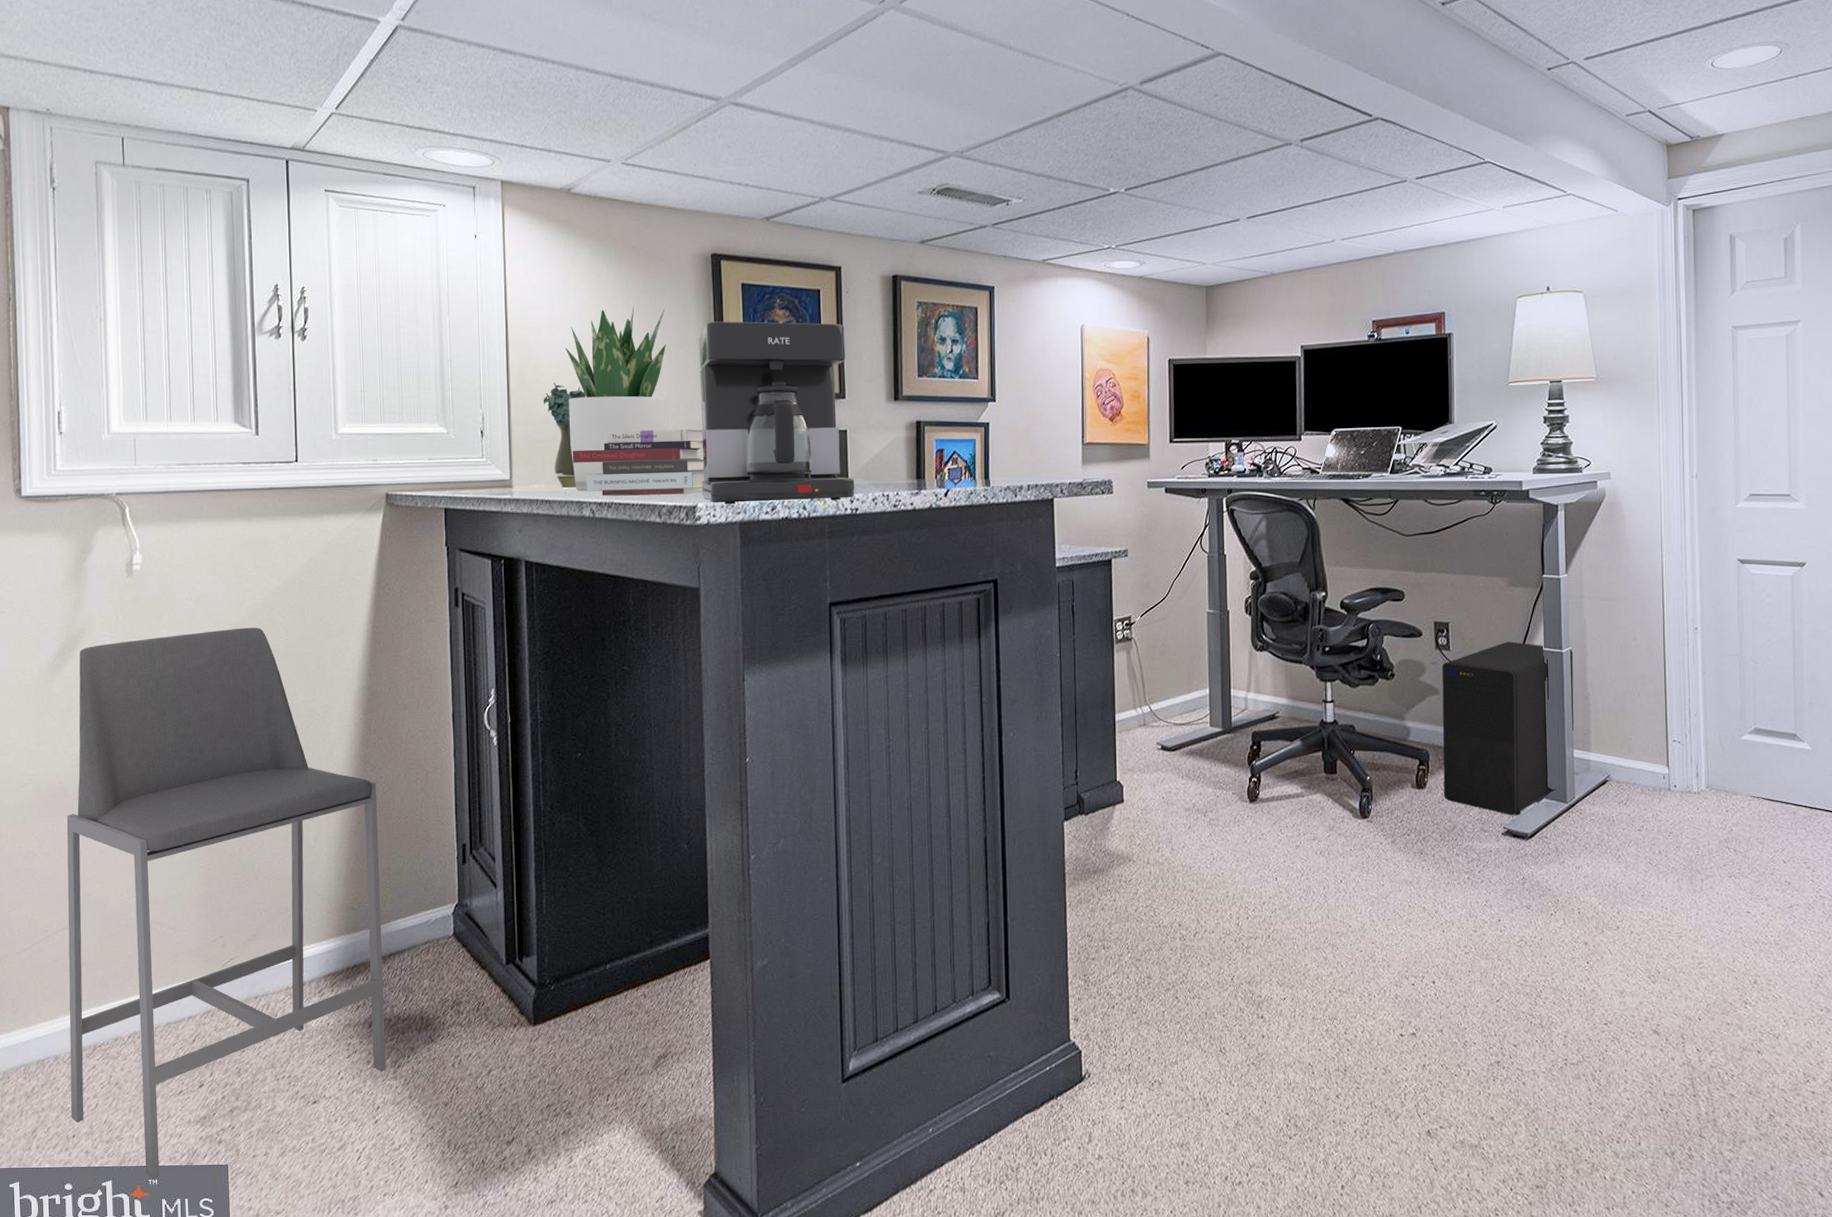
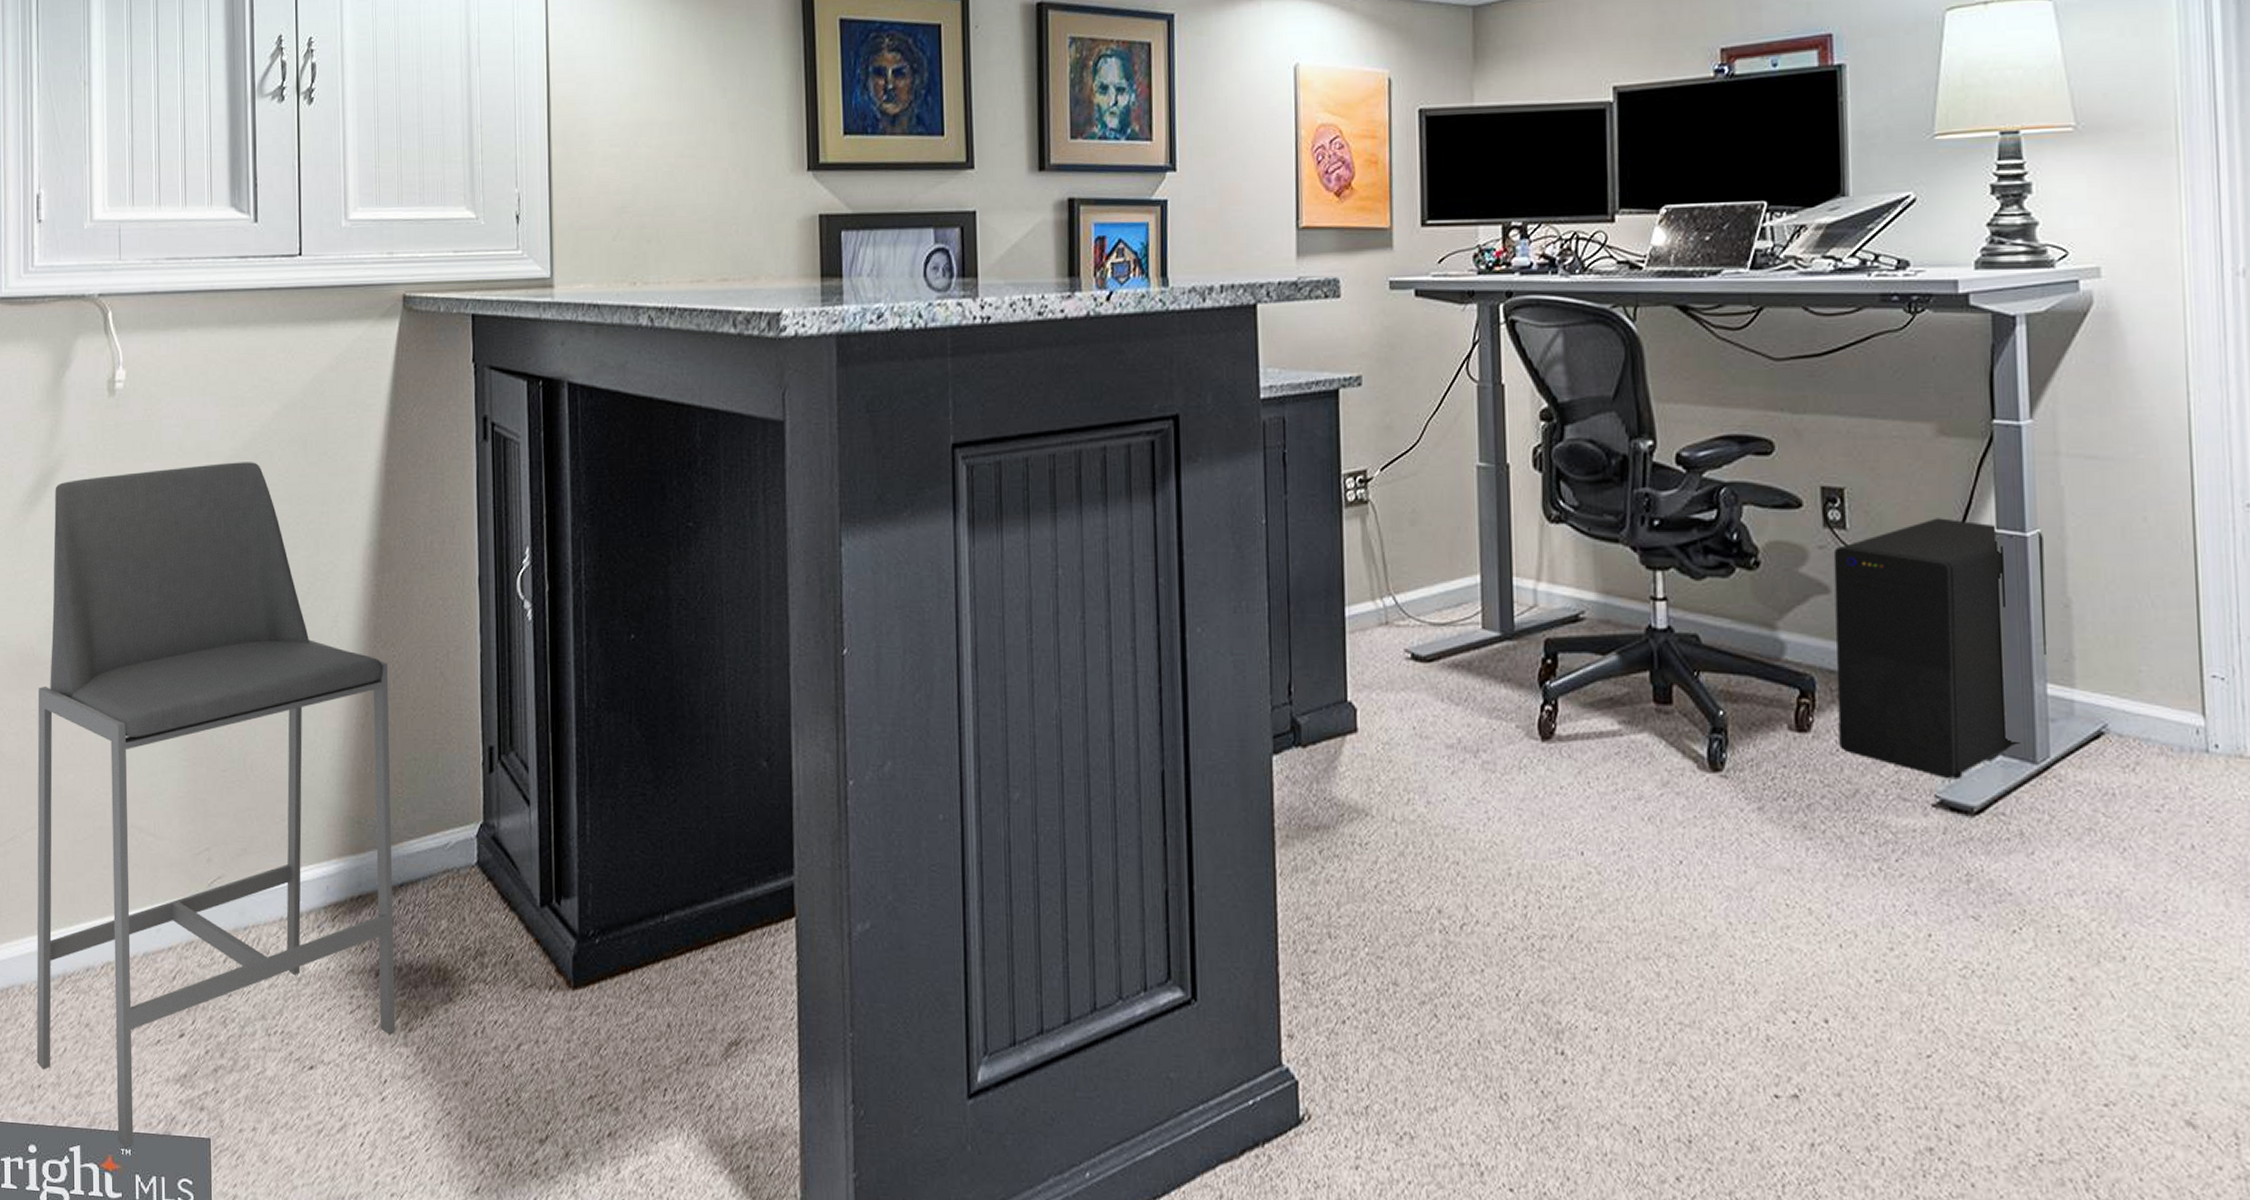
vase: present [543,382,586,488] -> none [591,152,644,288]
planter: present [565,306,668,492] -> none [619,52,746,293]
books: present [572,429,705,497] -> none [626,211,792,300]
coffee maker: present [698,321,855,505] -> none [785,68,987,311]

